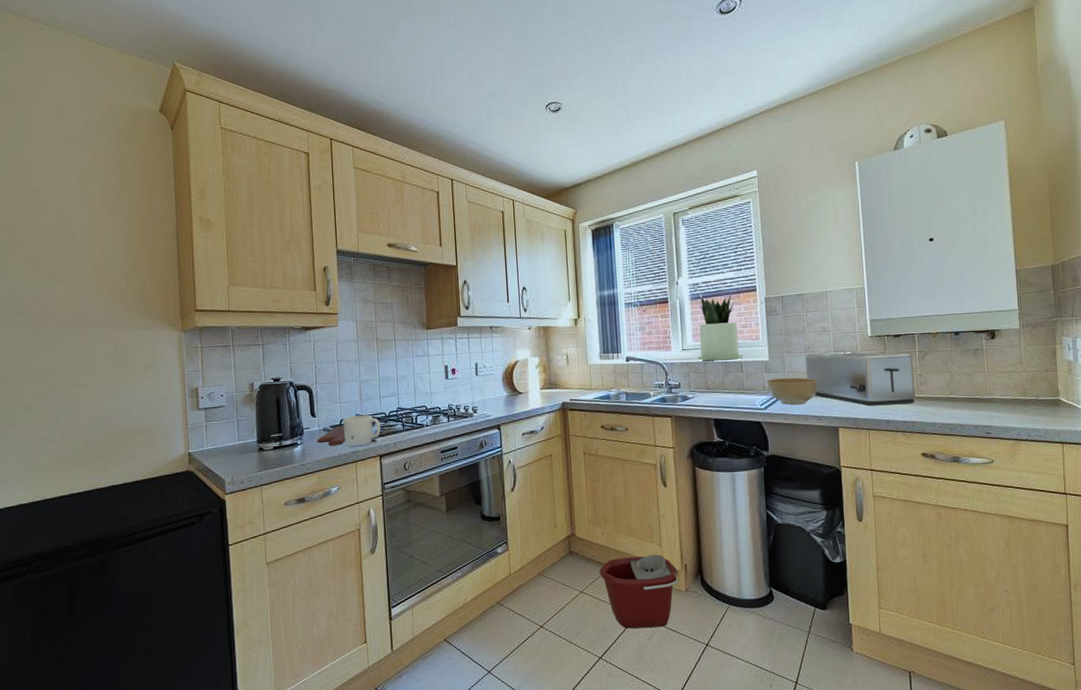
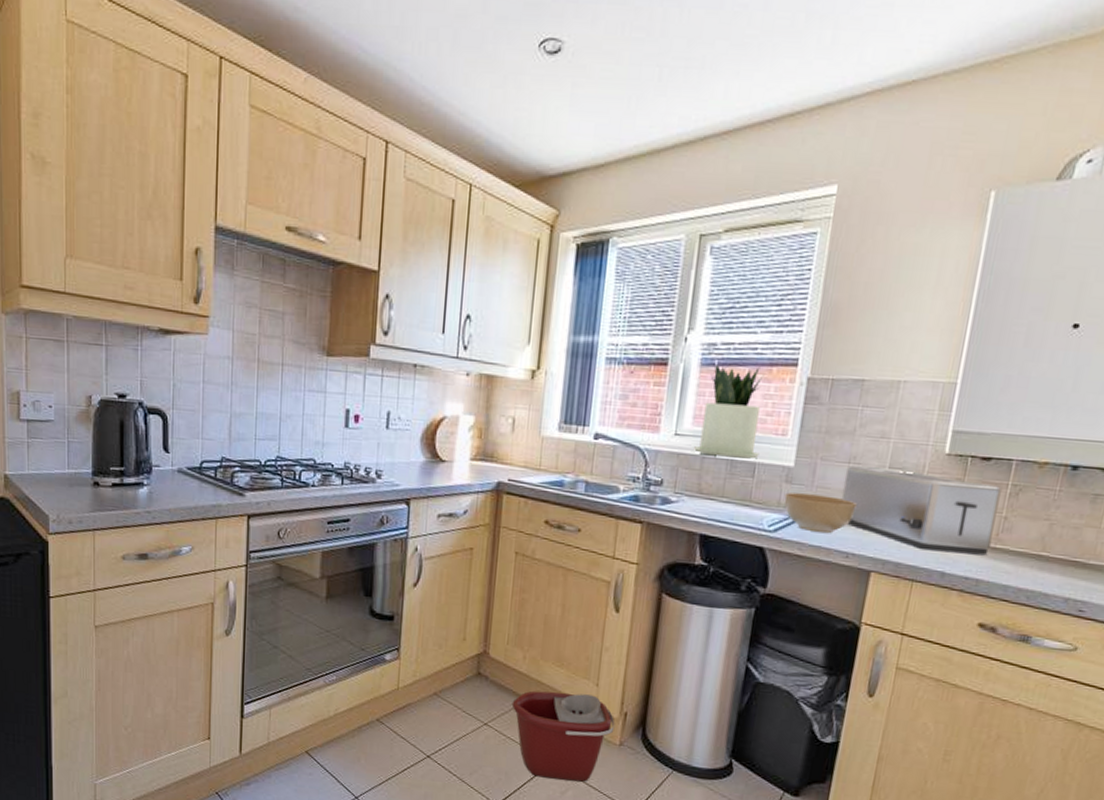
cutting board: present [317,422,376,446] -> none [168,468,246,494]
mug: present [342,414,381,447] -> none [203,458,252,500]

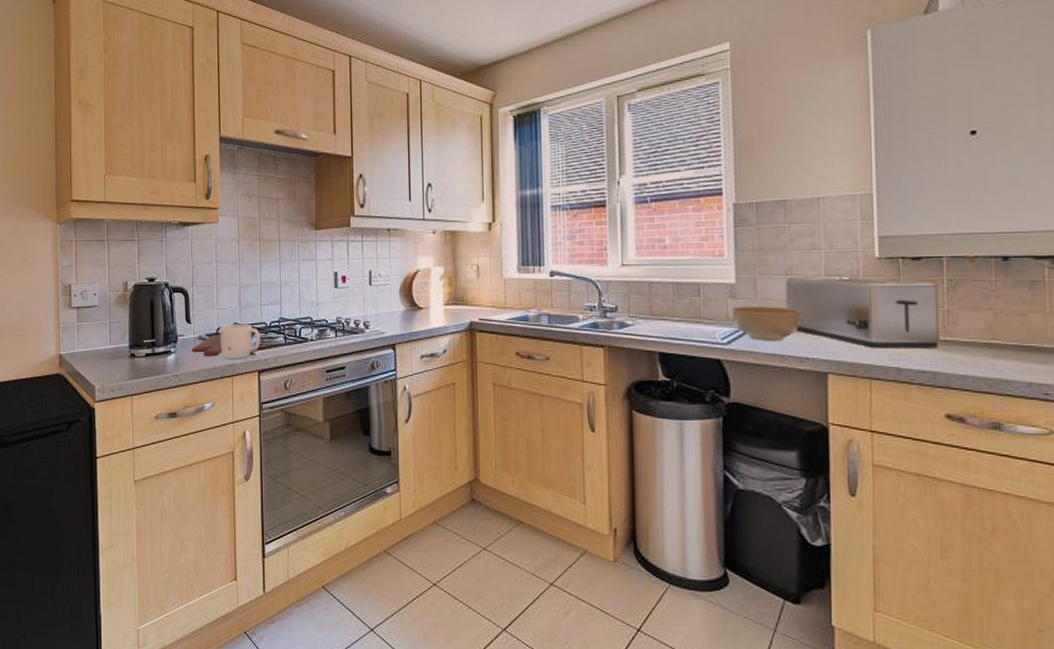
cutting board: none [168,468,246,494] -> present [191,333,255,357]
mug: none [203,458,252,500] -> present [219,324,260,360]
bucket: present [511,690,615,782] -> none [506,512,607,602]
planter: present [694,365,764,459] -> none [641,199,702,281]

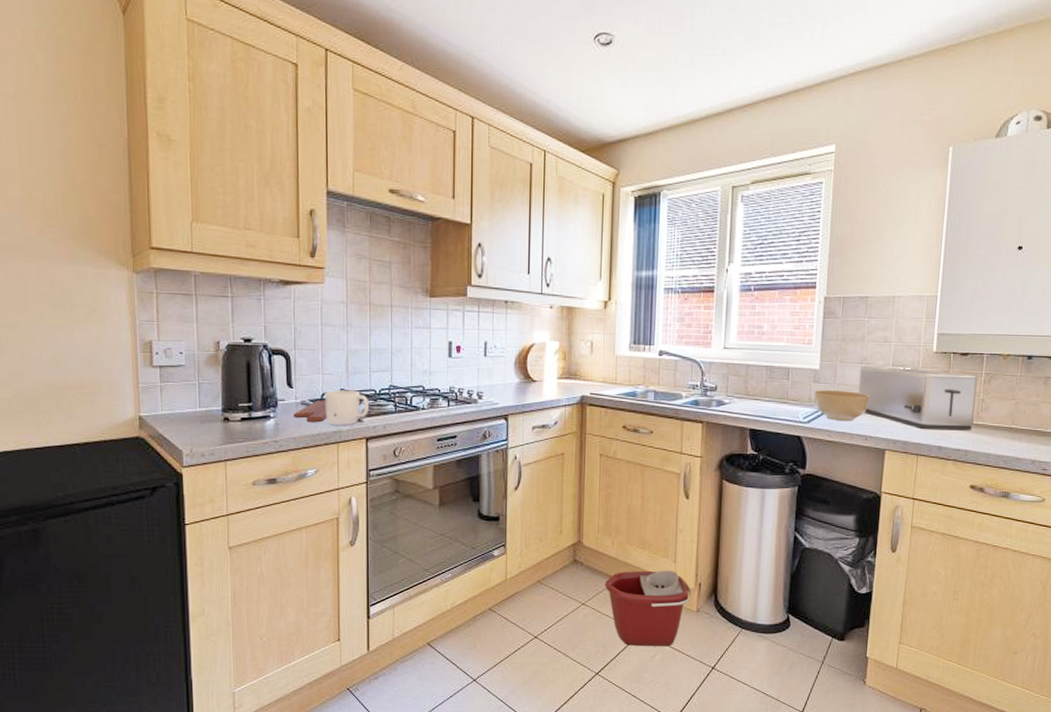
bucket: none [506,512,607,602] -> present [604,570,692,646]

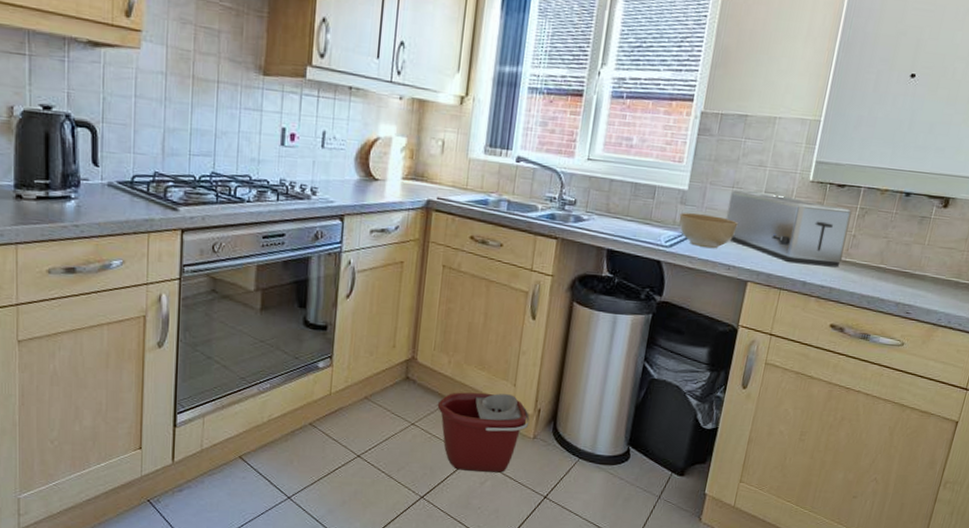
cutting board: present [293,399,363,423] -> none [97,182,180,209]
mug: present [324,390,369,426] -> none [135,173,186,214]

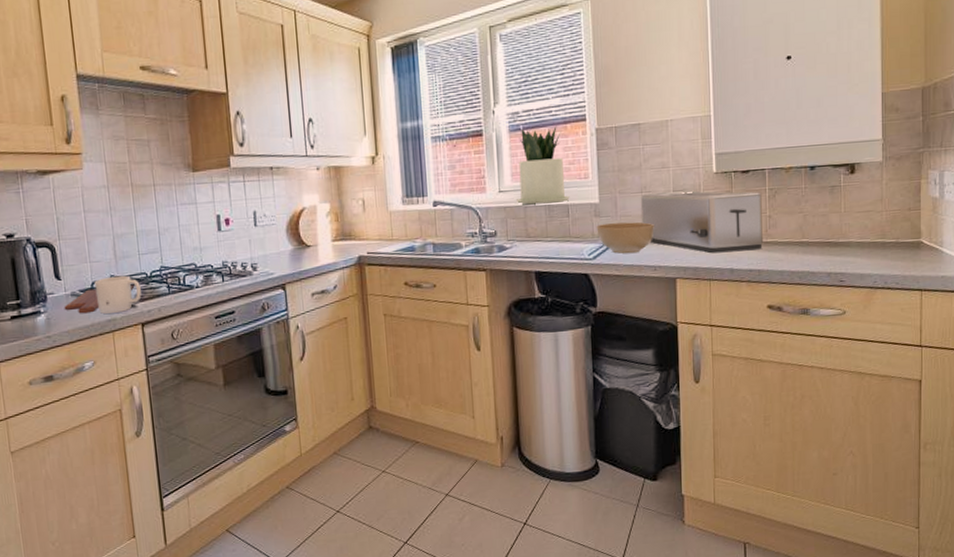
cutting board: none [97,182,180,209] -> present [64,284,135,314]
mug: none [135,173,186,214] -> present [94,275,142,315]
bucket: present [437,392,530,473] -> none [403,427,495,510]
planter: none [604,97,665,183] -> present [517,125,570,205]

